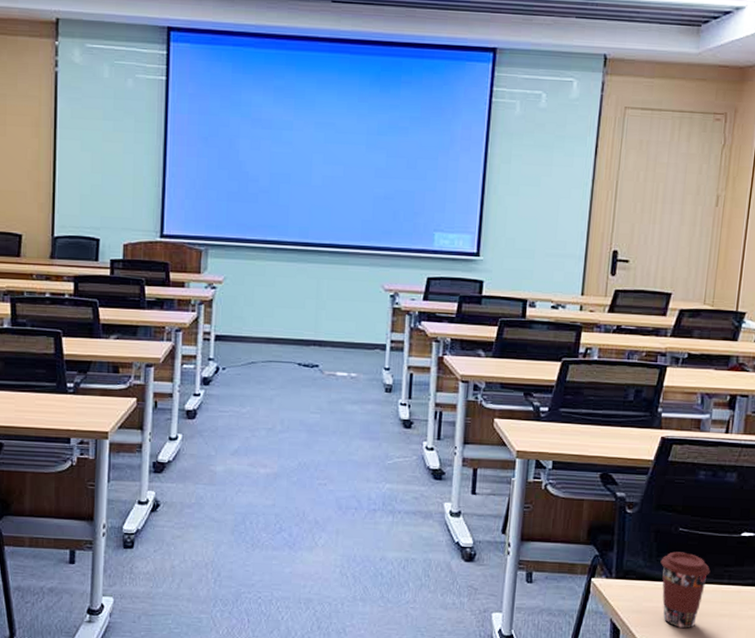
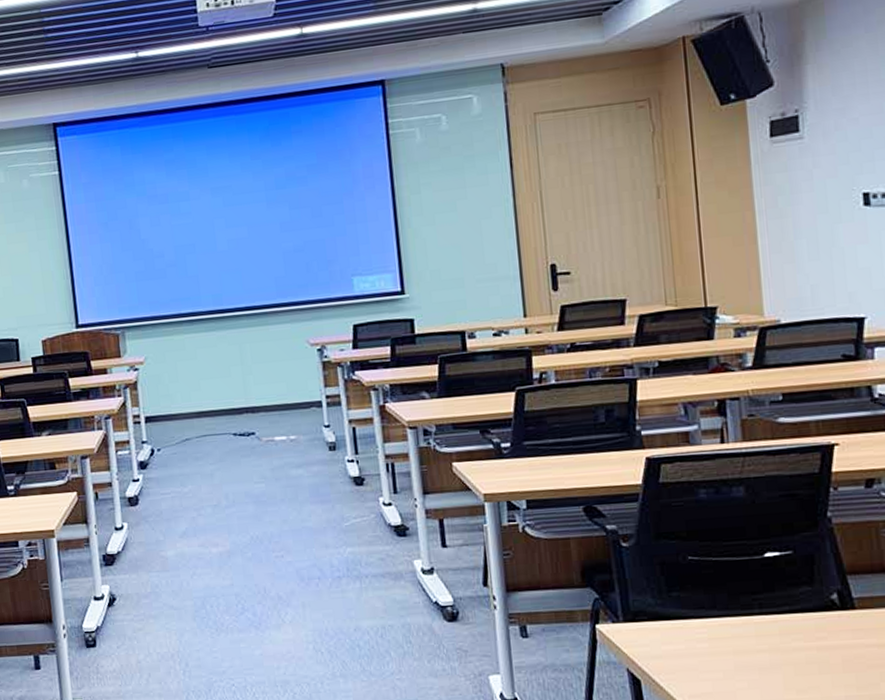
coffee cup: present [660,551,711,629] -> none [673,583,736,671]

